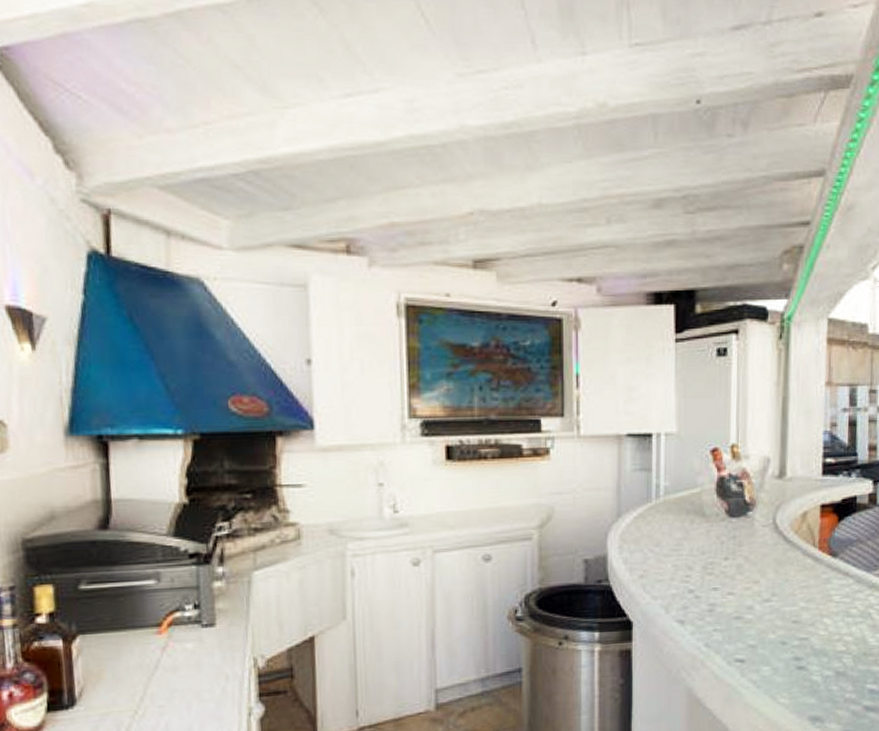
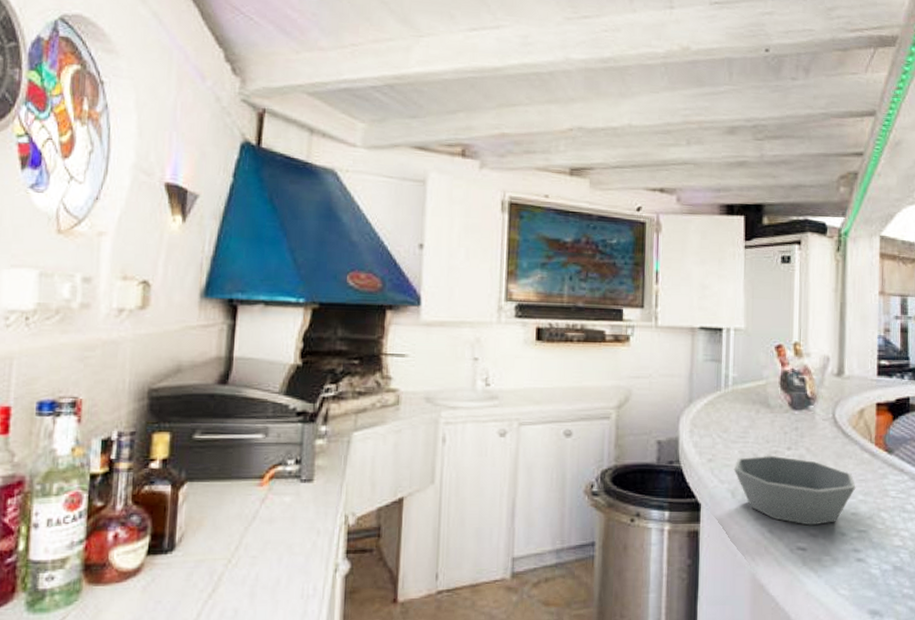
bowl: none [667,567,798,637] -> present [733,455,856,526]

